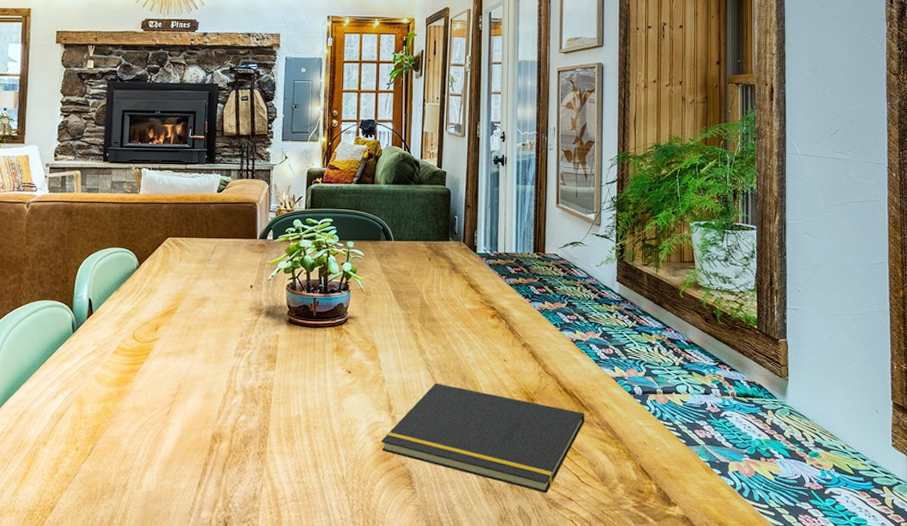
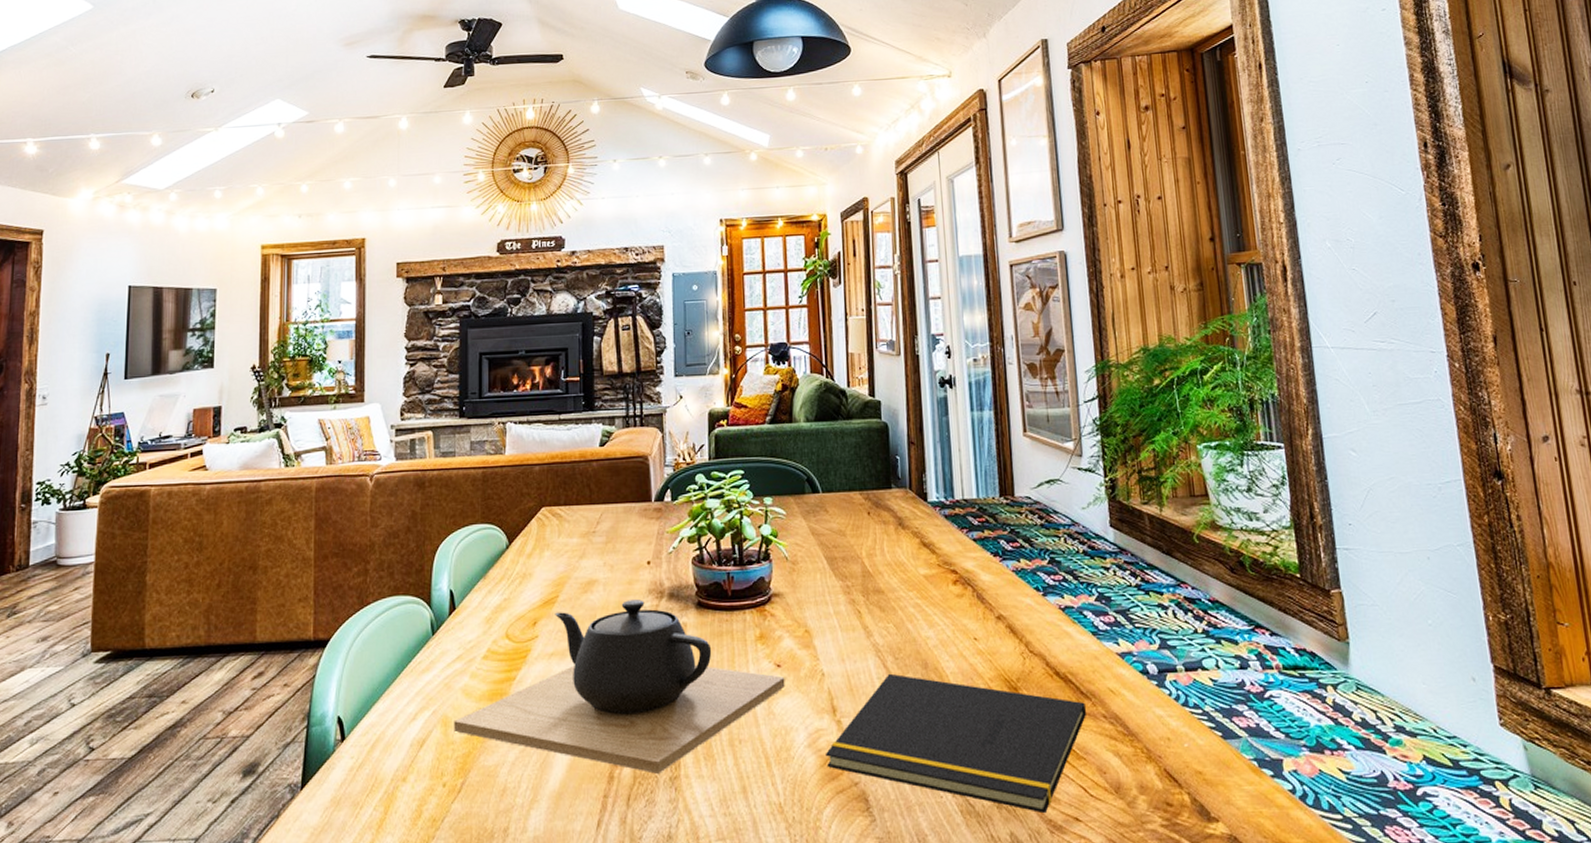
teapot: none [87,315,354,450] -> present [453,599,785,775]

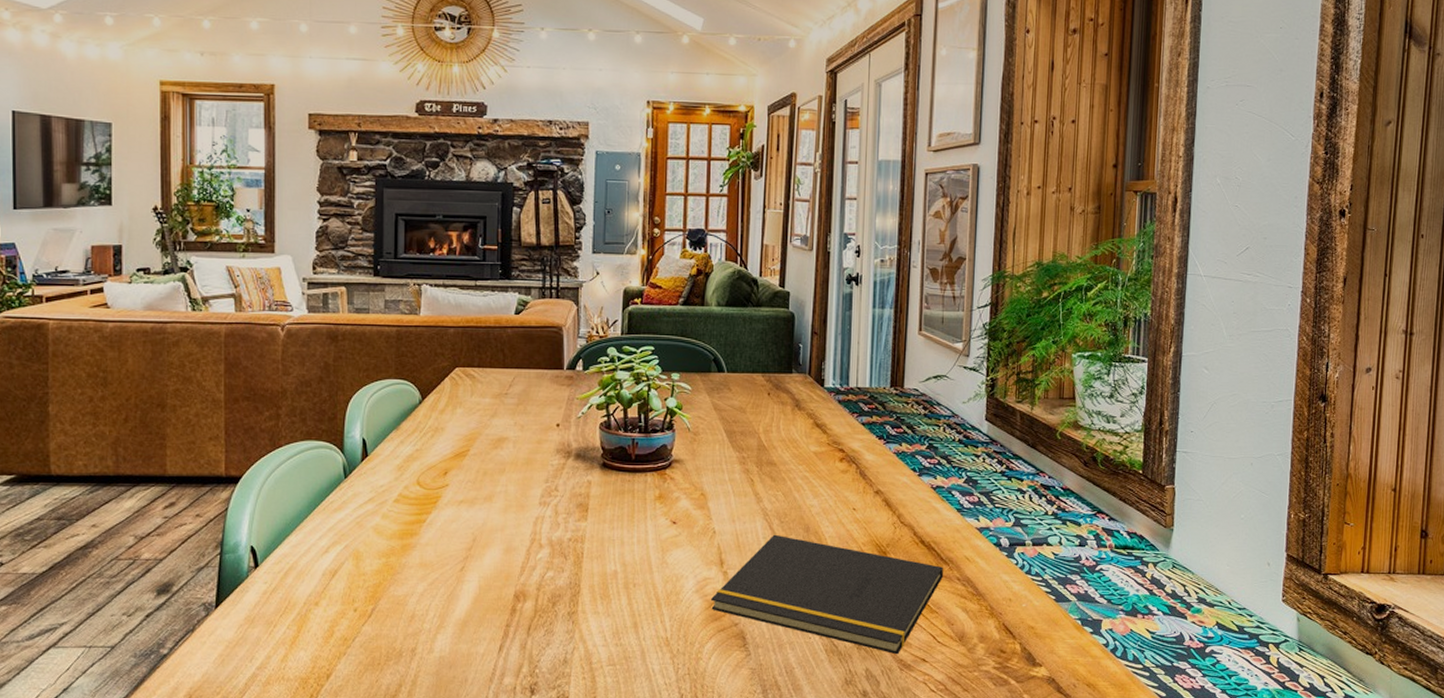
teapot: present [453,599,785,775] -> none [365,458,679,610]

